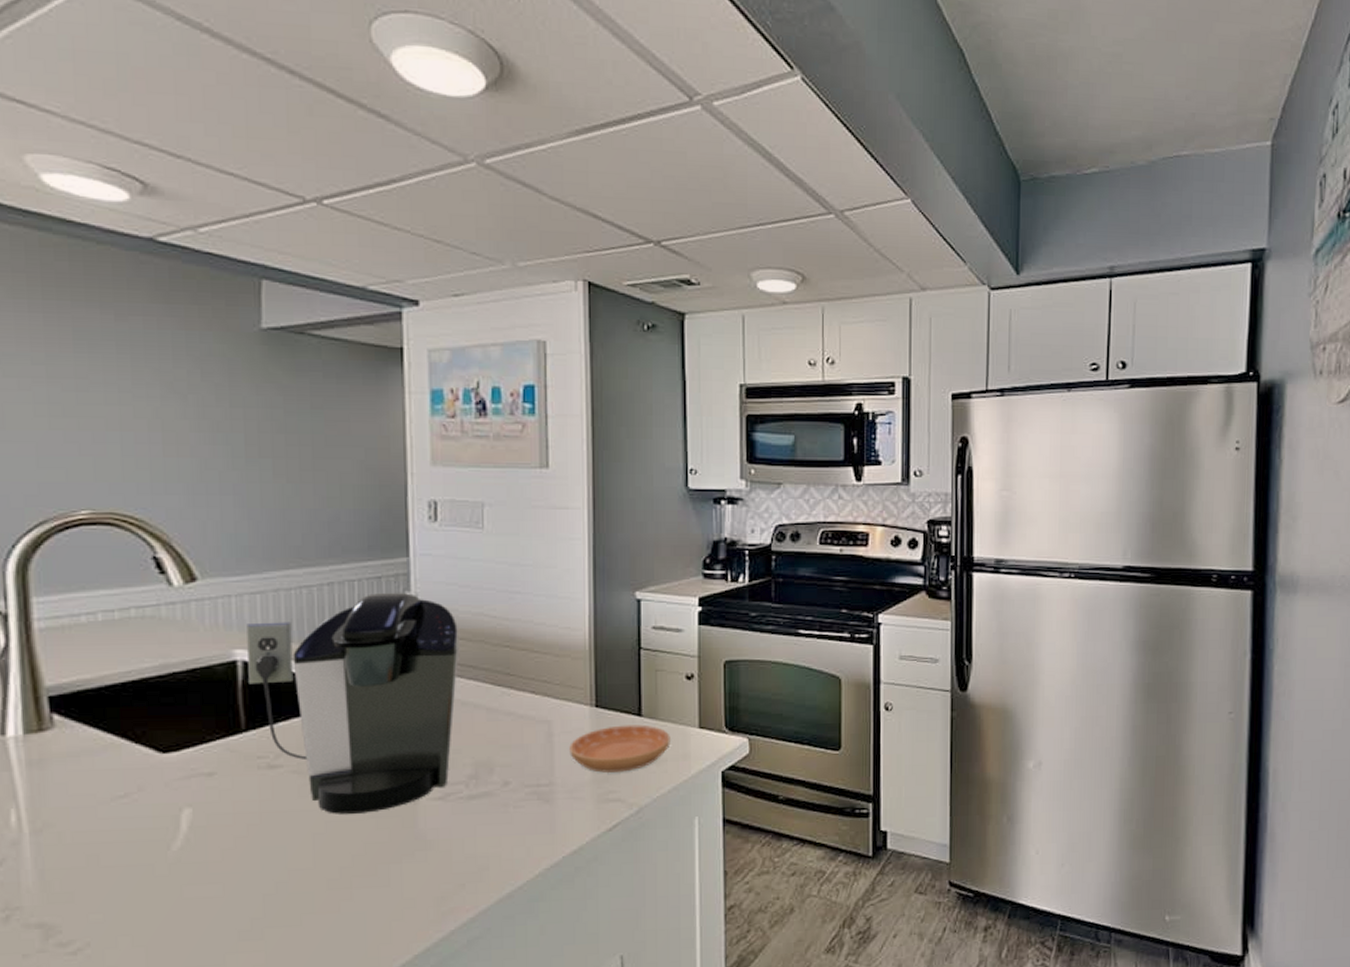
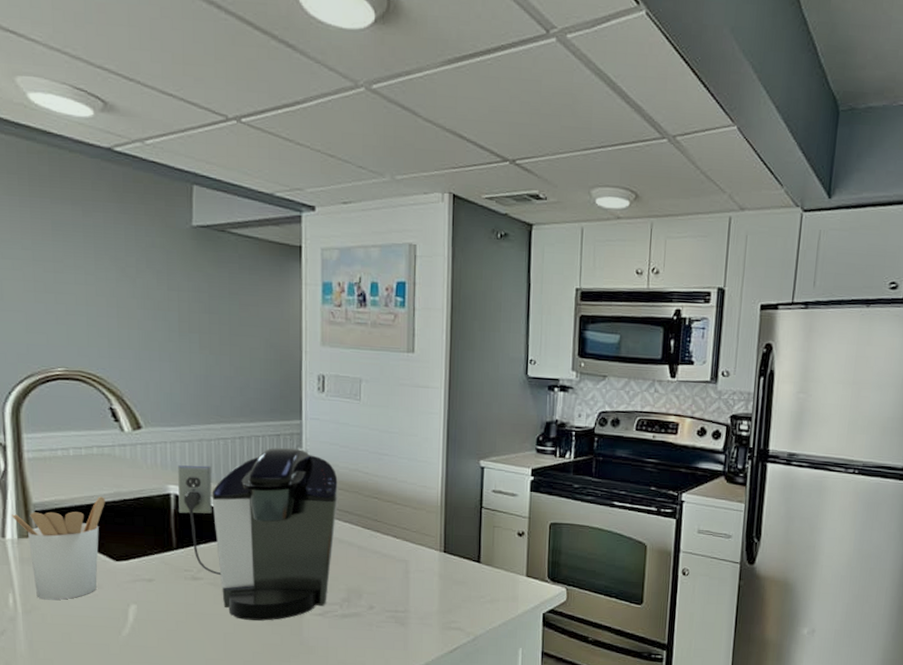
utensil holder: none [14,671,147,813] -> present [11,497,105,600]
saucer: present [569,724,670,773] -> none [422,569,503,607]

